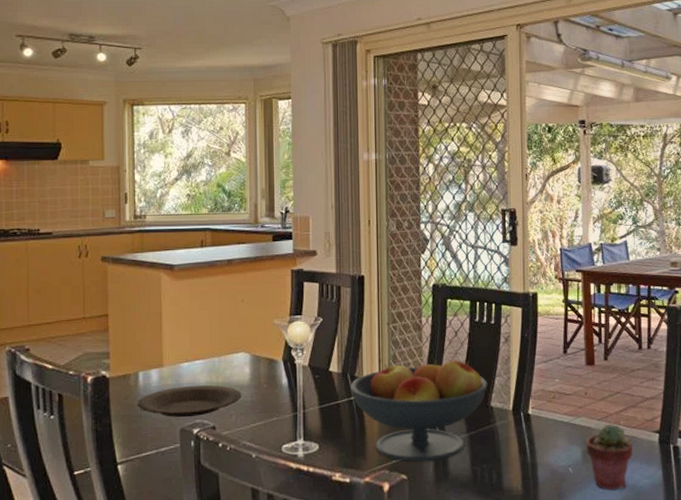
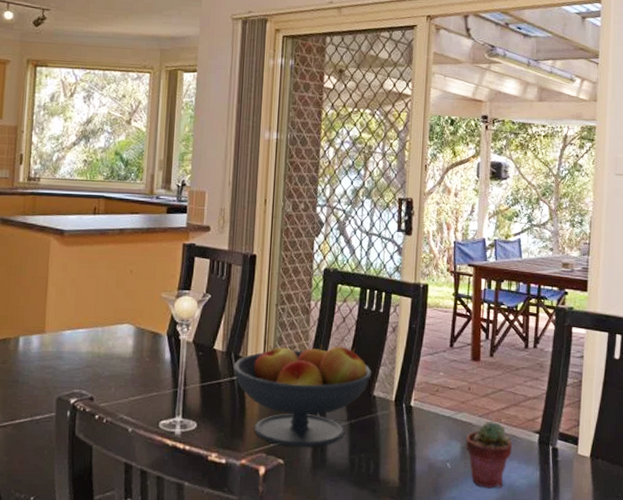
plate: present [137,384,242,417] -> none [15,354,123,386]

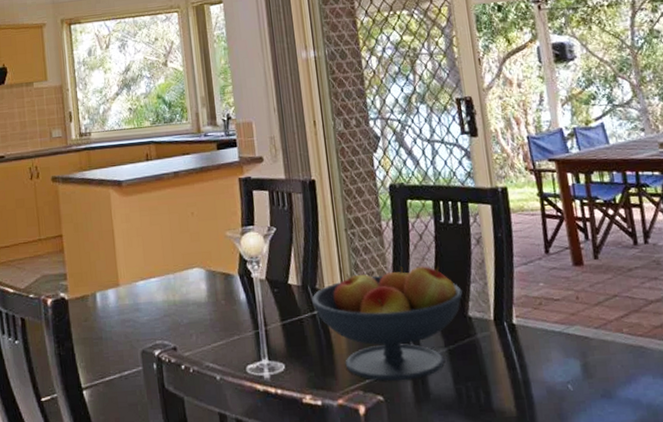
potted succulent: present [465,421,513,489] -> none [585,332,644,410]

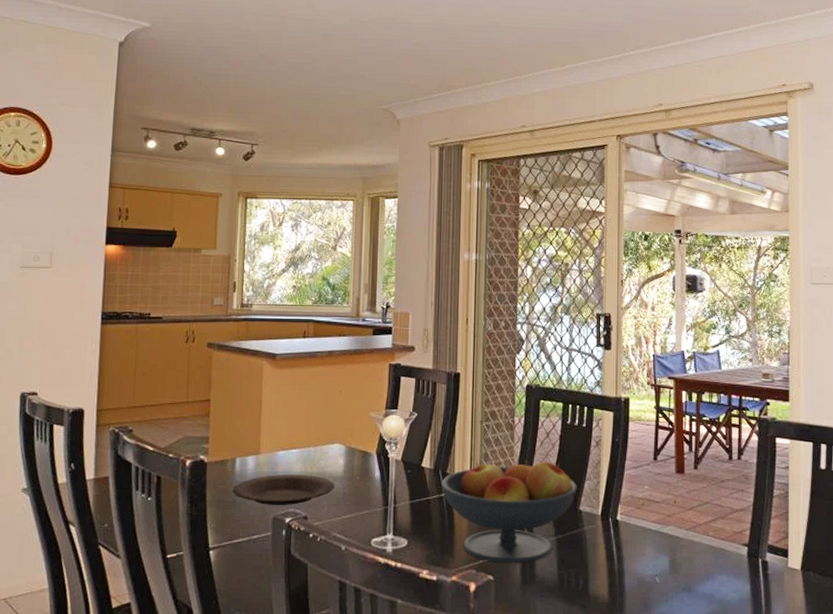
plate: none [97,303,201,339] -> present [232,474,335,505]

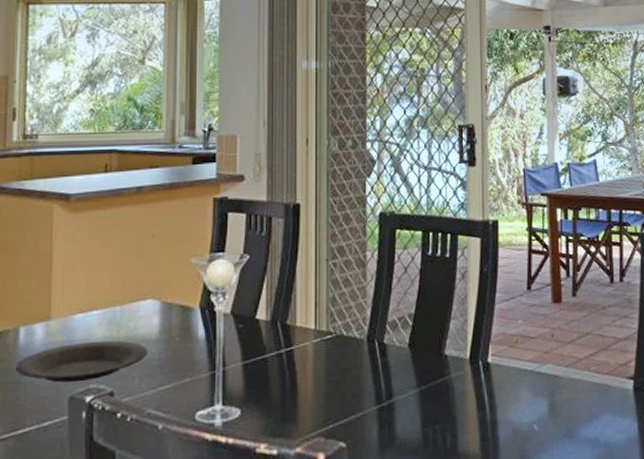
fruit bowl: present [441,460,577,564] -> none [280,301,441,426]

